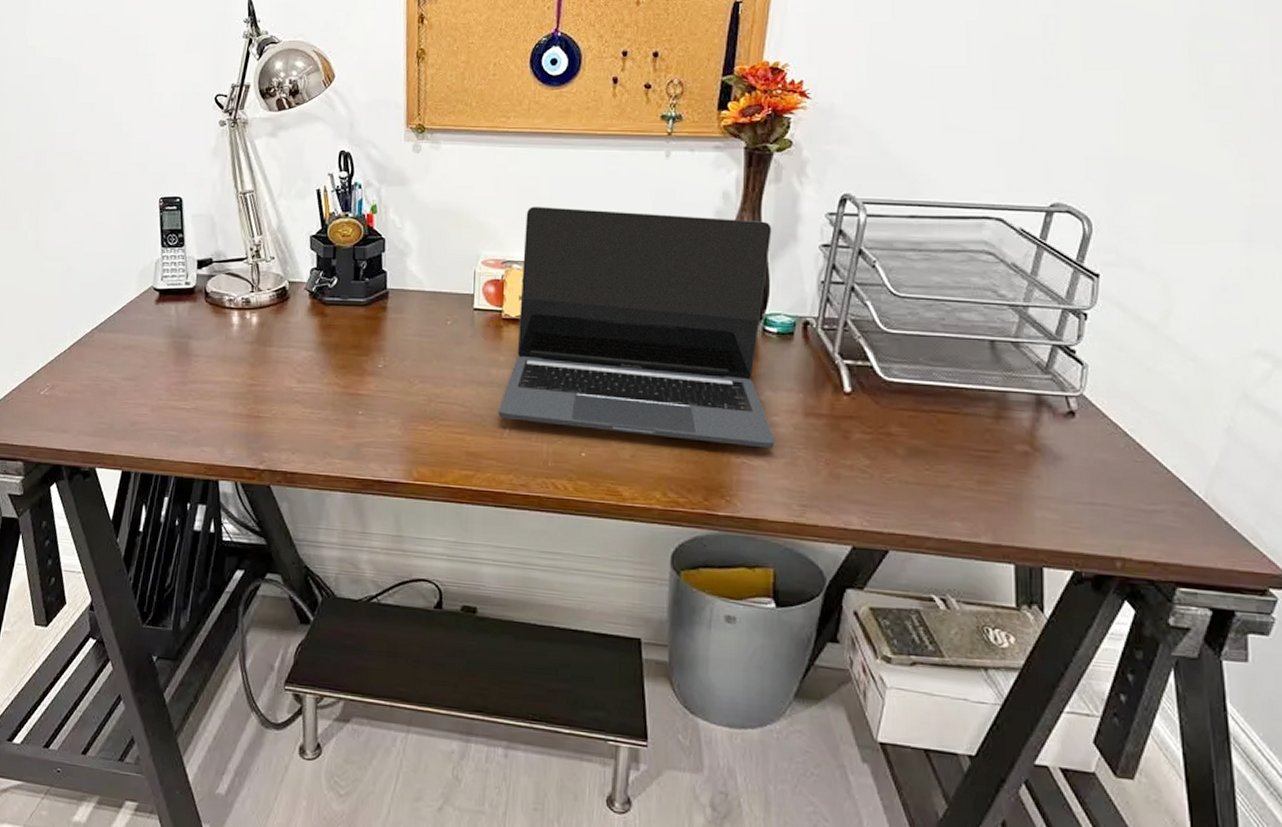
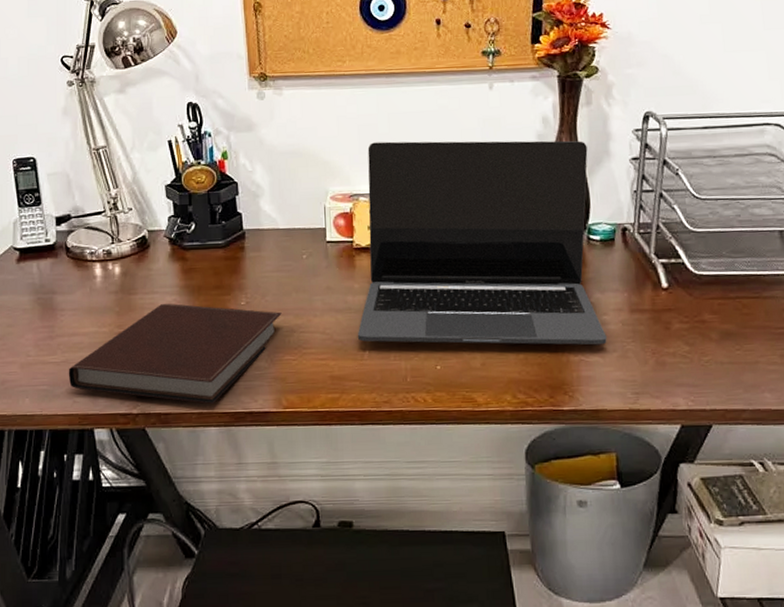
notebook: none [197,359,420,469] -> present [68,303,282,405]

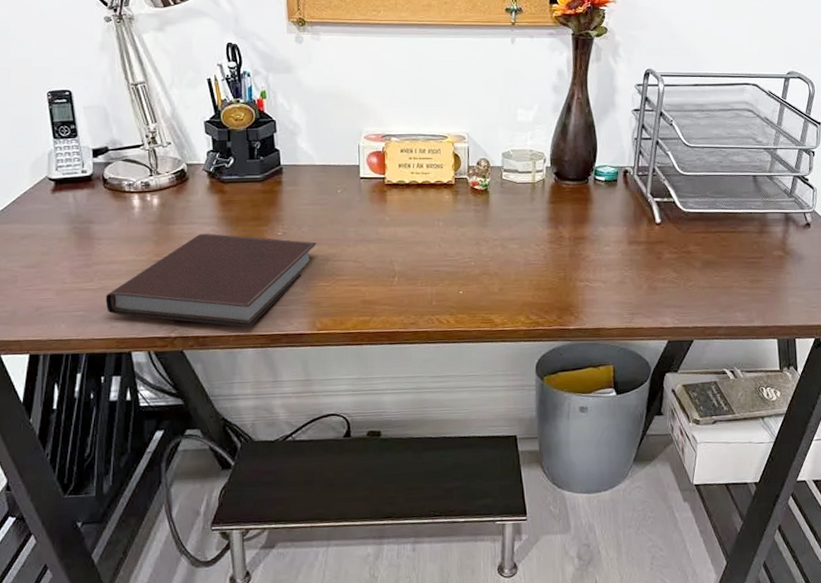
laptop: present [357,140,607,345] -> none [387,87,608,273]

